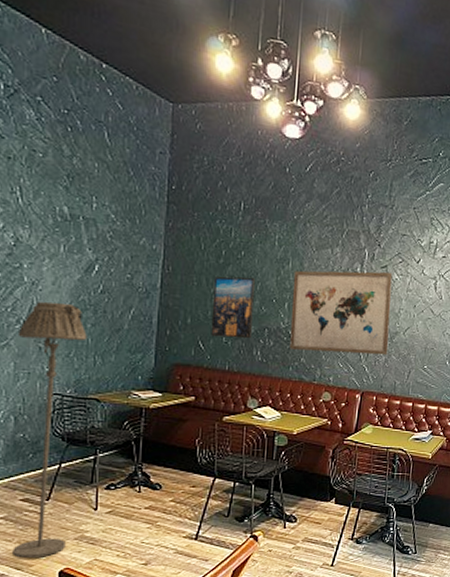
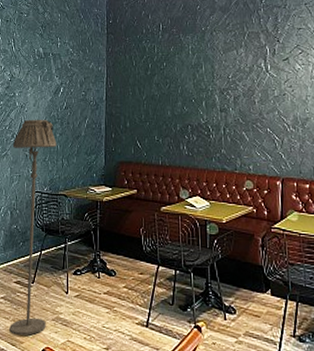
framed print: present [211,276,255,339] -> none [144,83,178,136]
wall art: present [290,270,393,356] -> none [207,63,302,142]

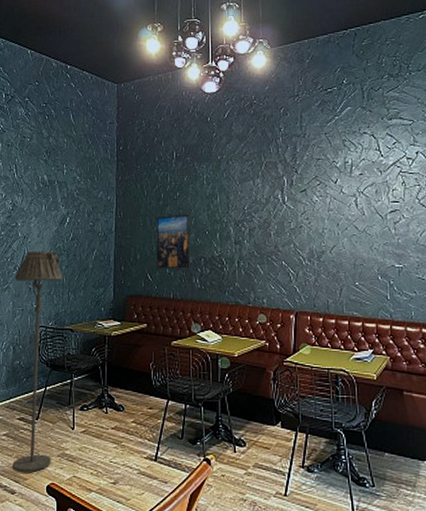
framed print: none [144,83,178,136] -> present [156,214,190,269]

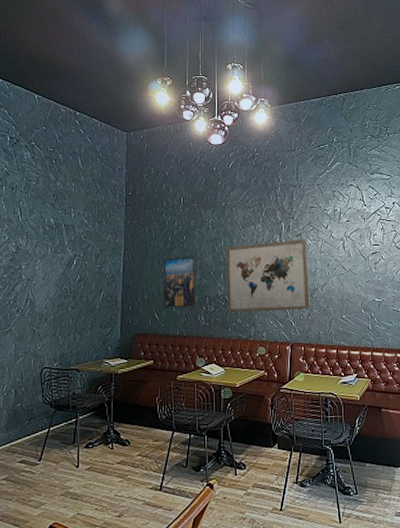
floor lamp: present [12,251,63,473] -> none [12,293,69,516]
wall art: none [222,195,317,275] -> present [226,239,310,312]

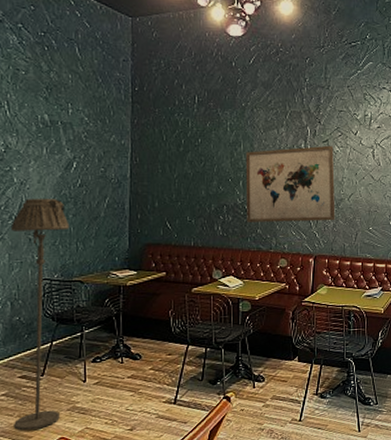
floor lamp: none [12,293,69,516] -> present [10,199,70,431]
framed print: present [163,256,196,308] -> none [176,161,212,217]

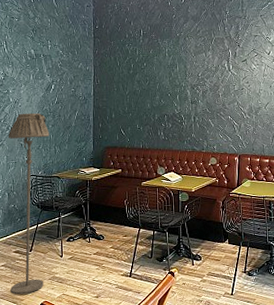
wall art: present [245,145,336,222] -> none [181,64,255,128]

